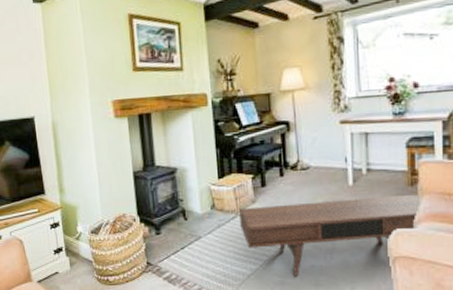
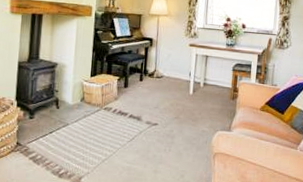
coffee table: present [239,194,421,276] -> none [102,103,238,164]

